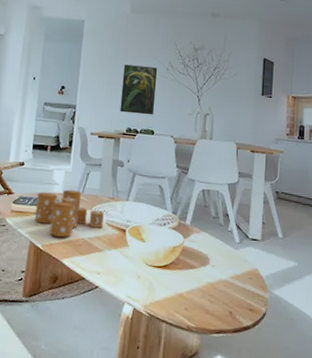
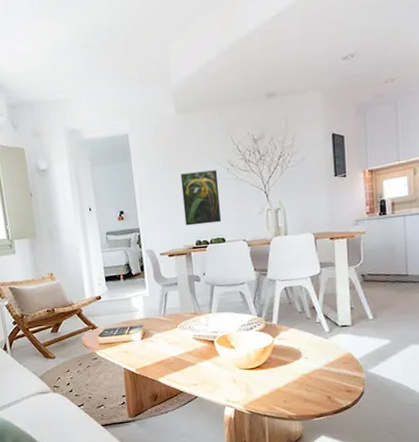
candle: present [35,189,104,237] -> none [121,312,191,359]

